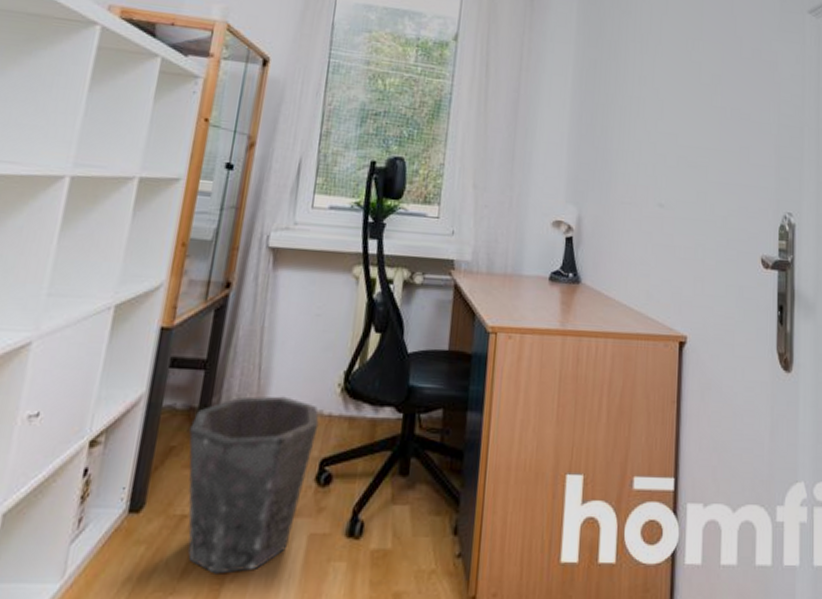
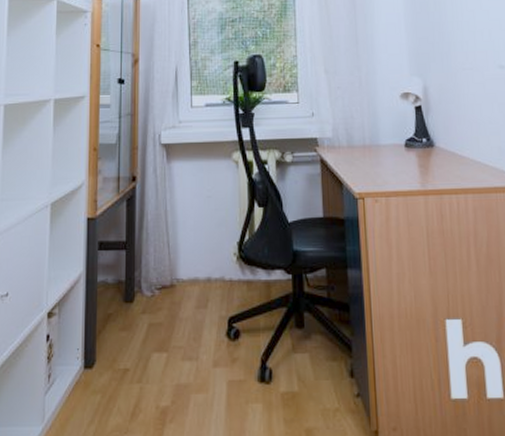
waste bin: present [188,396,319,574] -> none [121,267,223,416]

